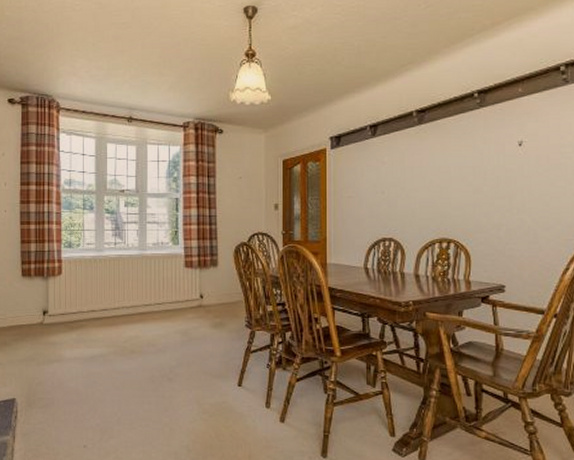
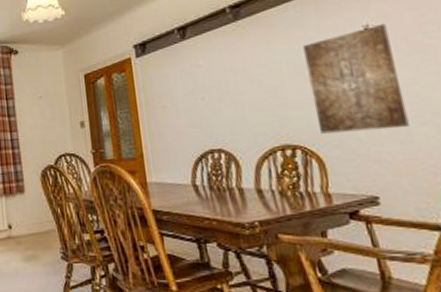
wall art: none [470,141,537,231] -> present [303,23,410,134]

